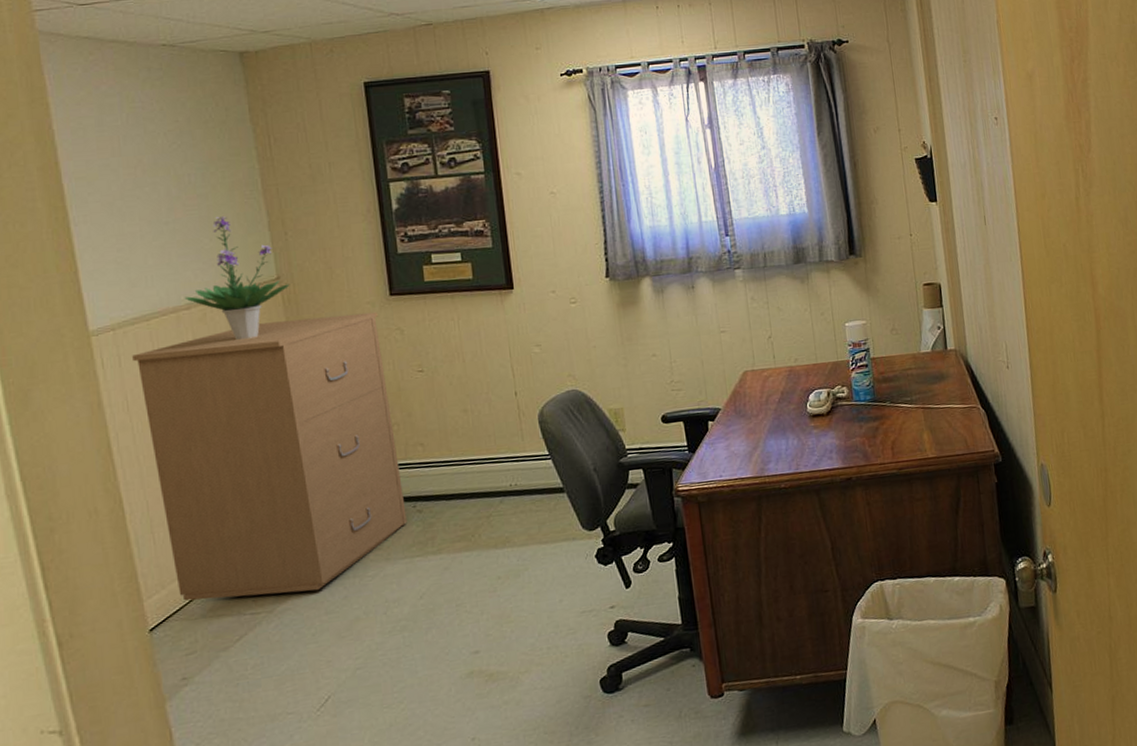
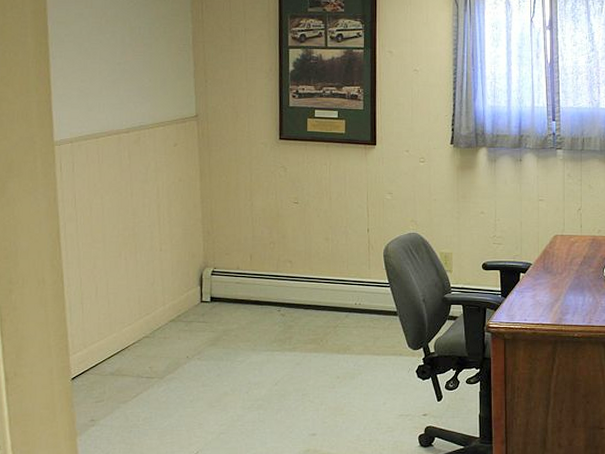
filing cabinet: present [132,311,407,601] -> none [83,150,273,367]
potted plant: present [184,215,290,340] -> none [125,62,205,161]

